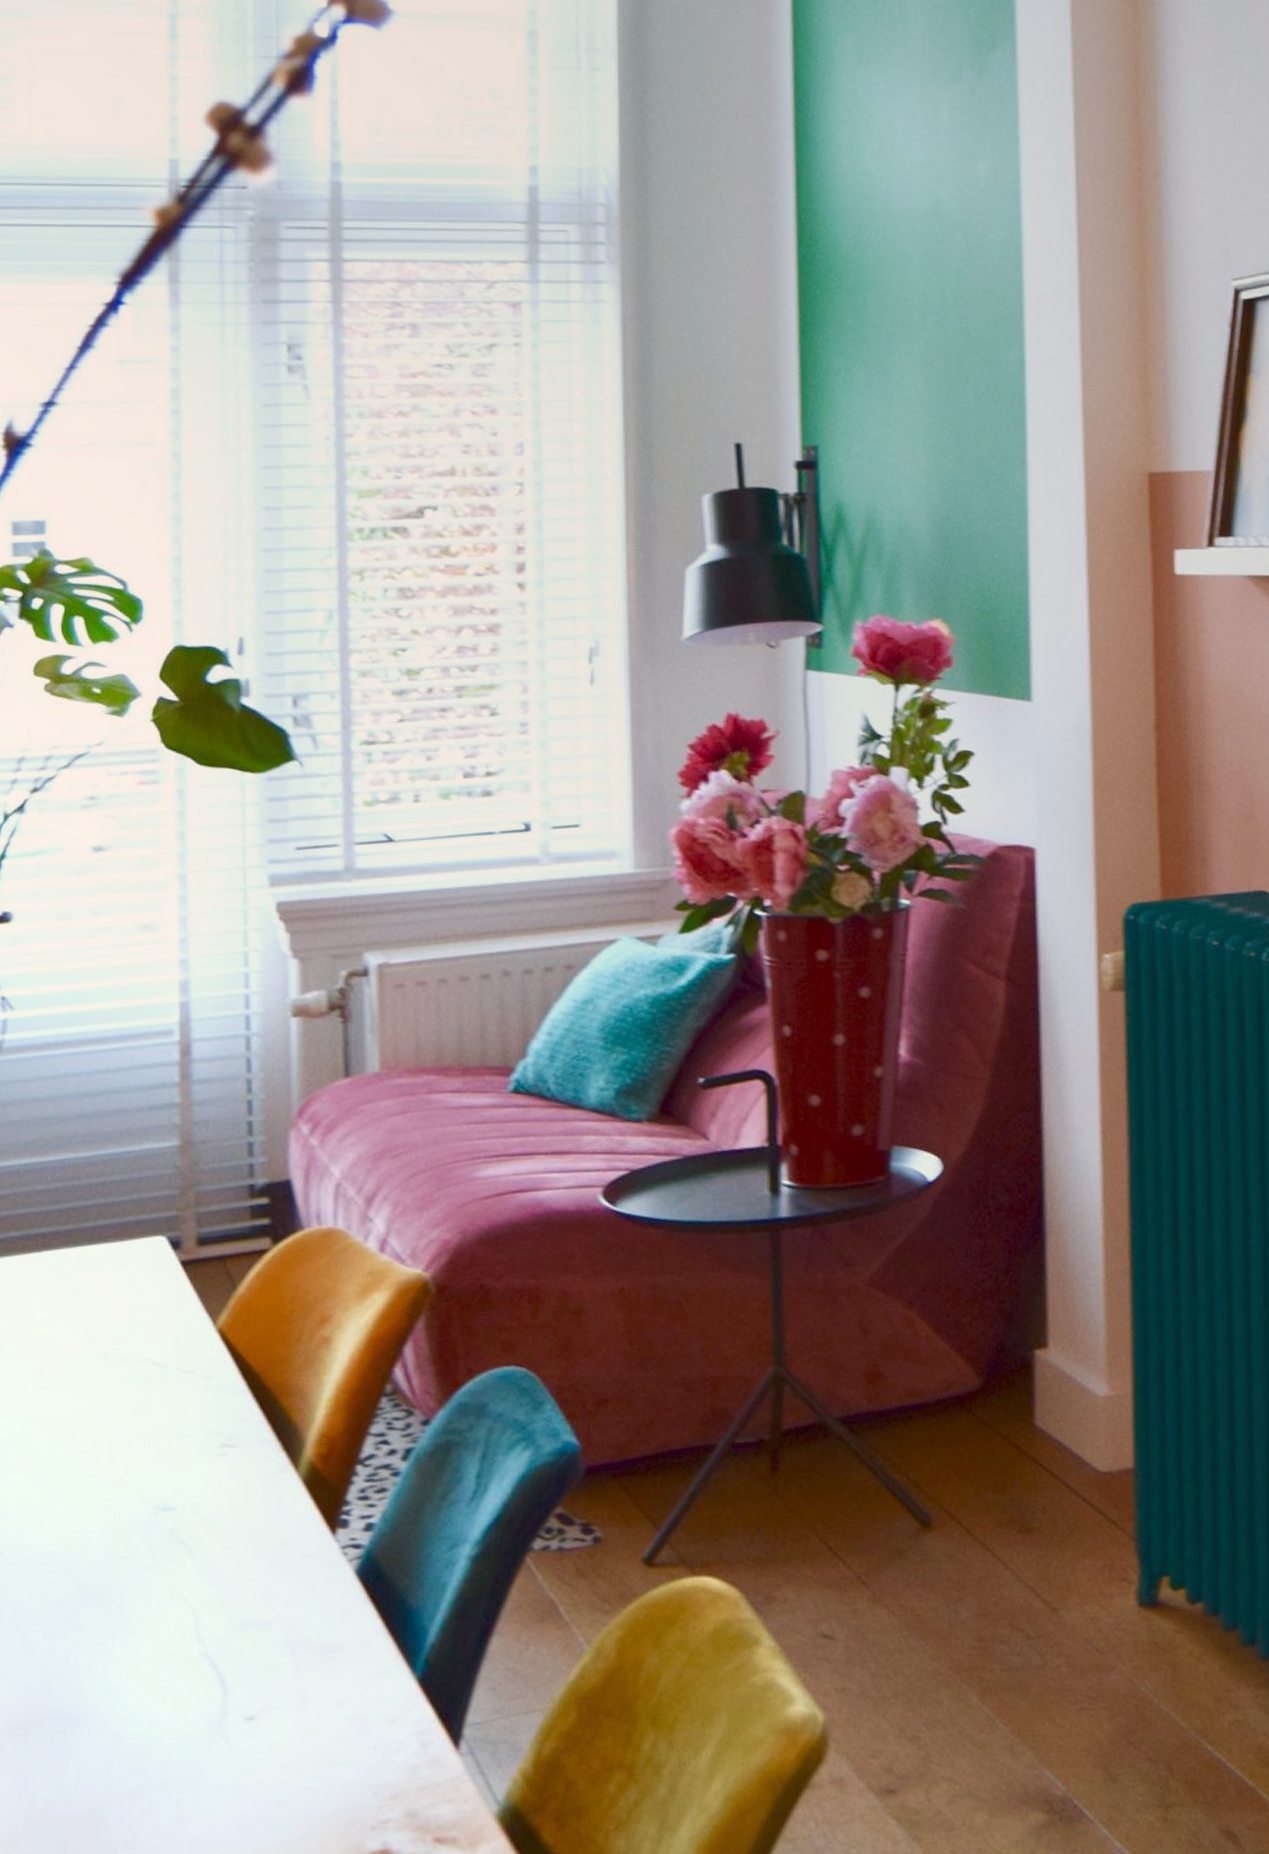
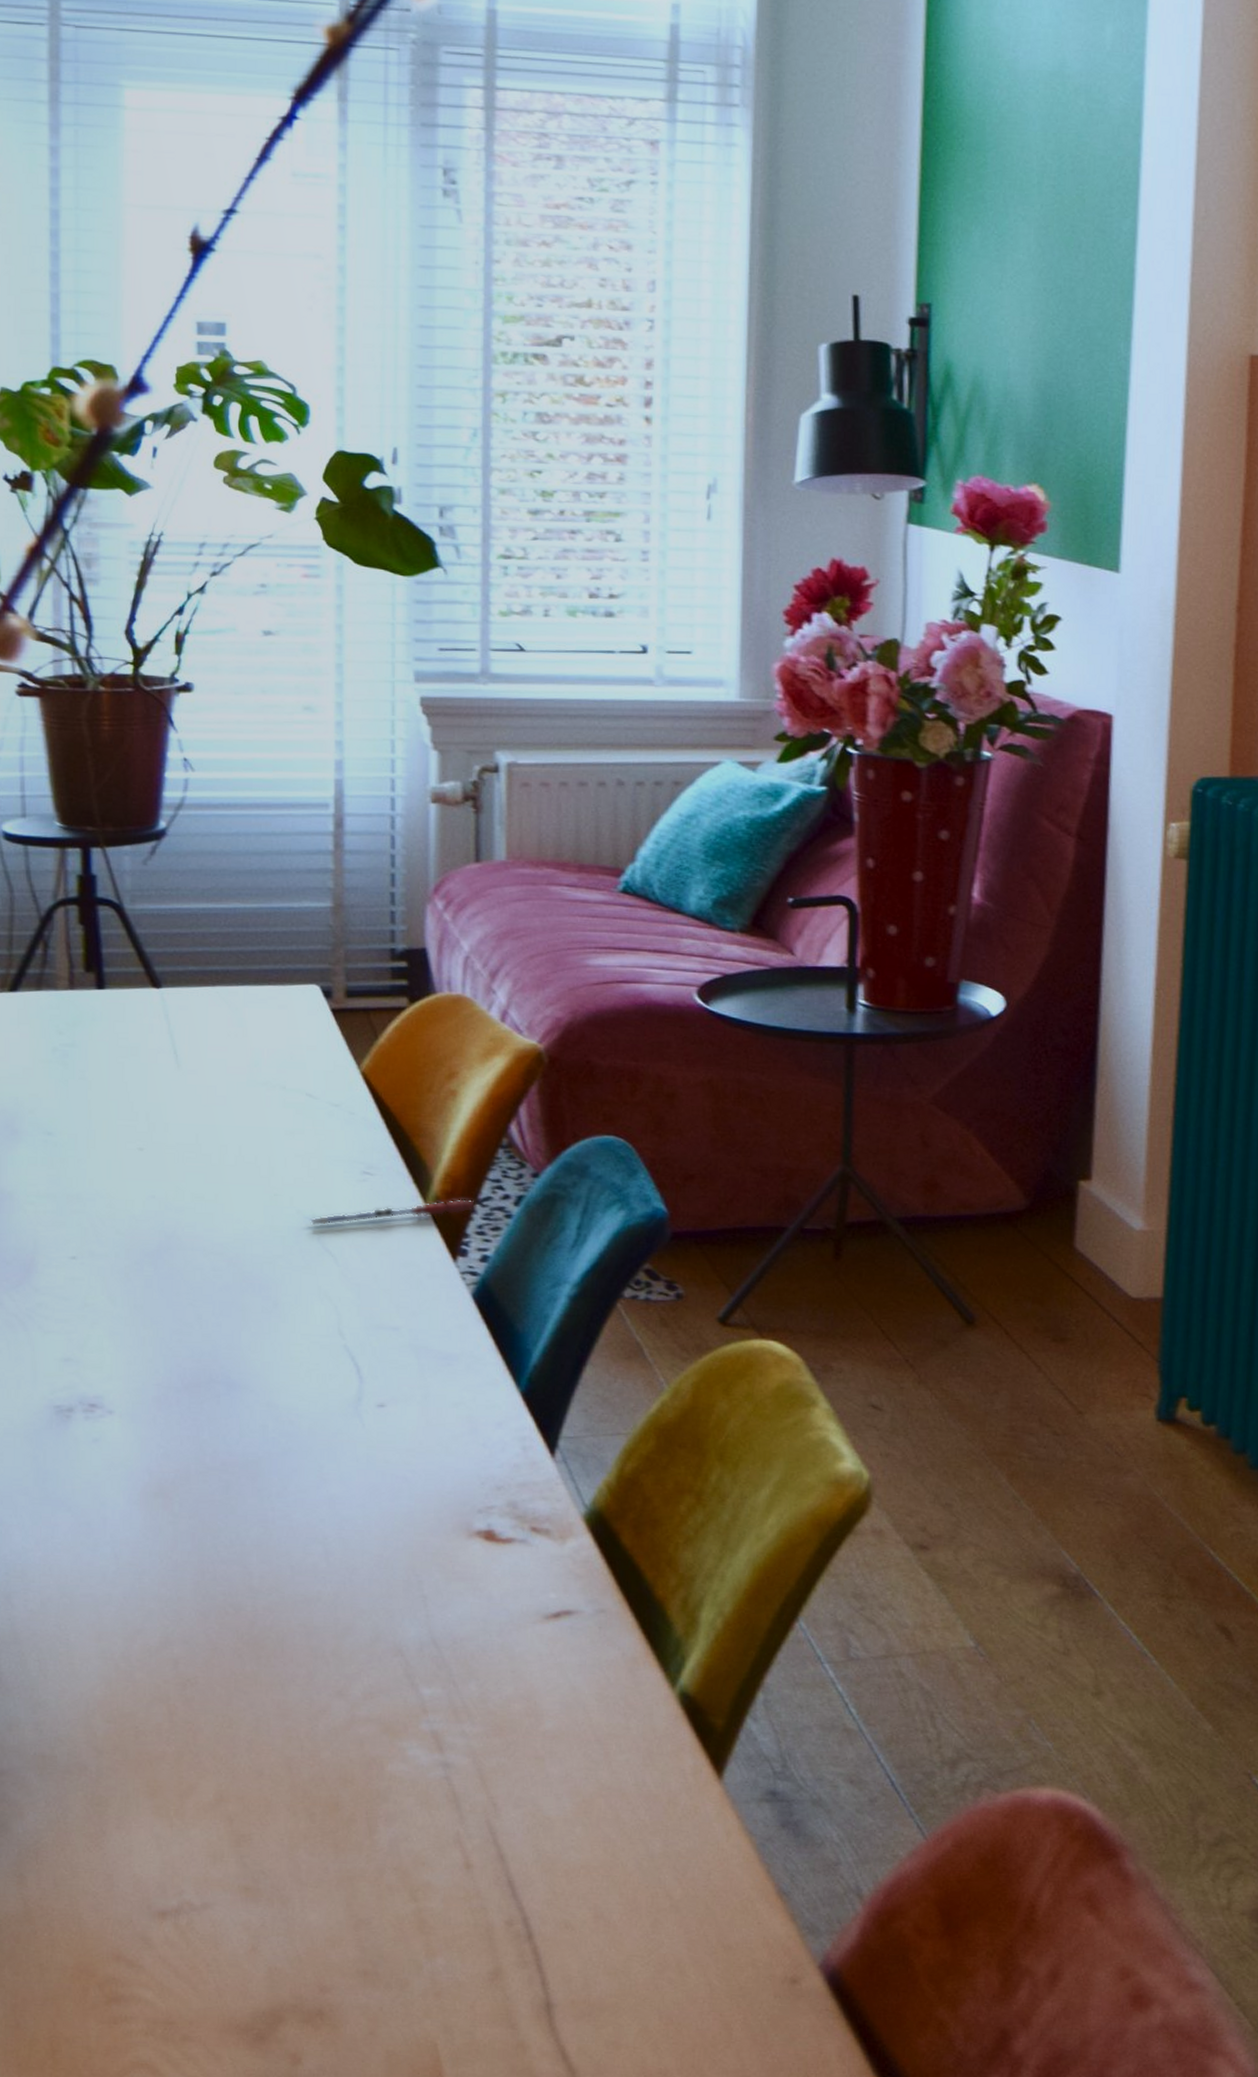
pen: none [160,1460,356,1515] -> present [310,1199,475,1226]

